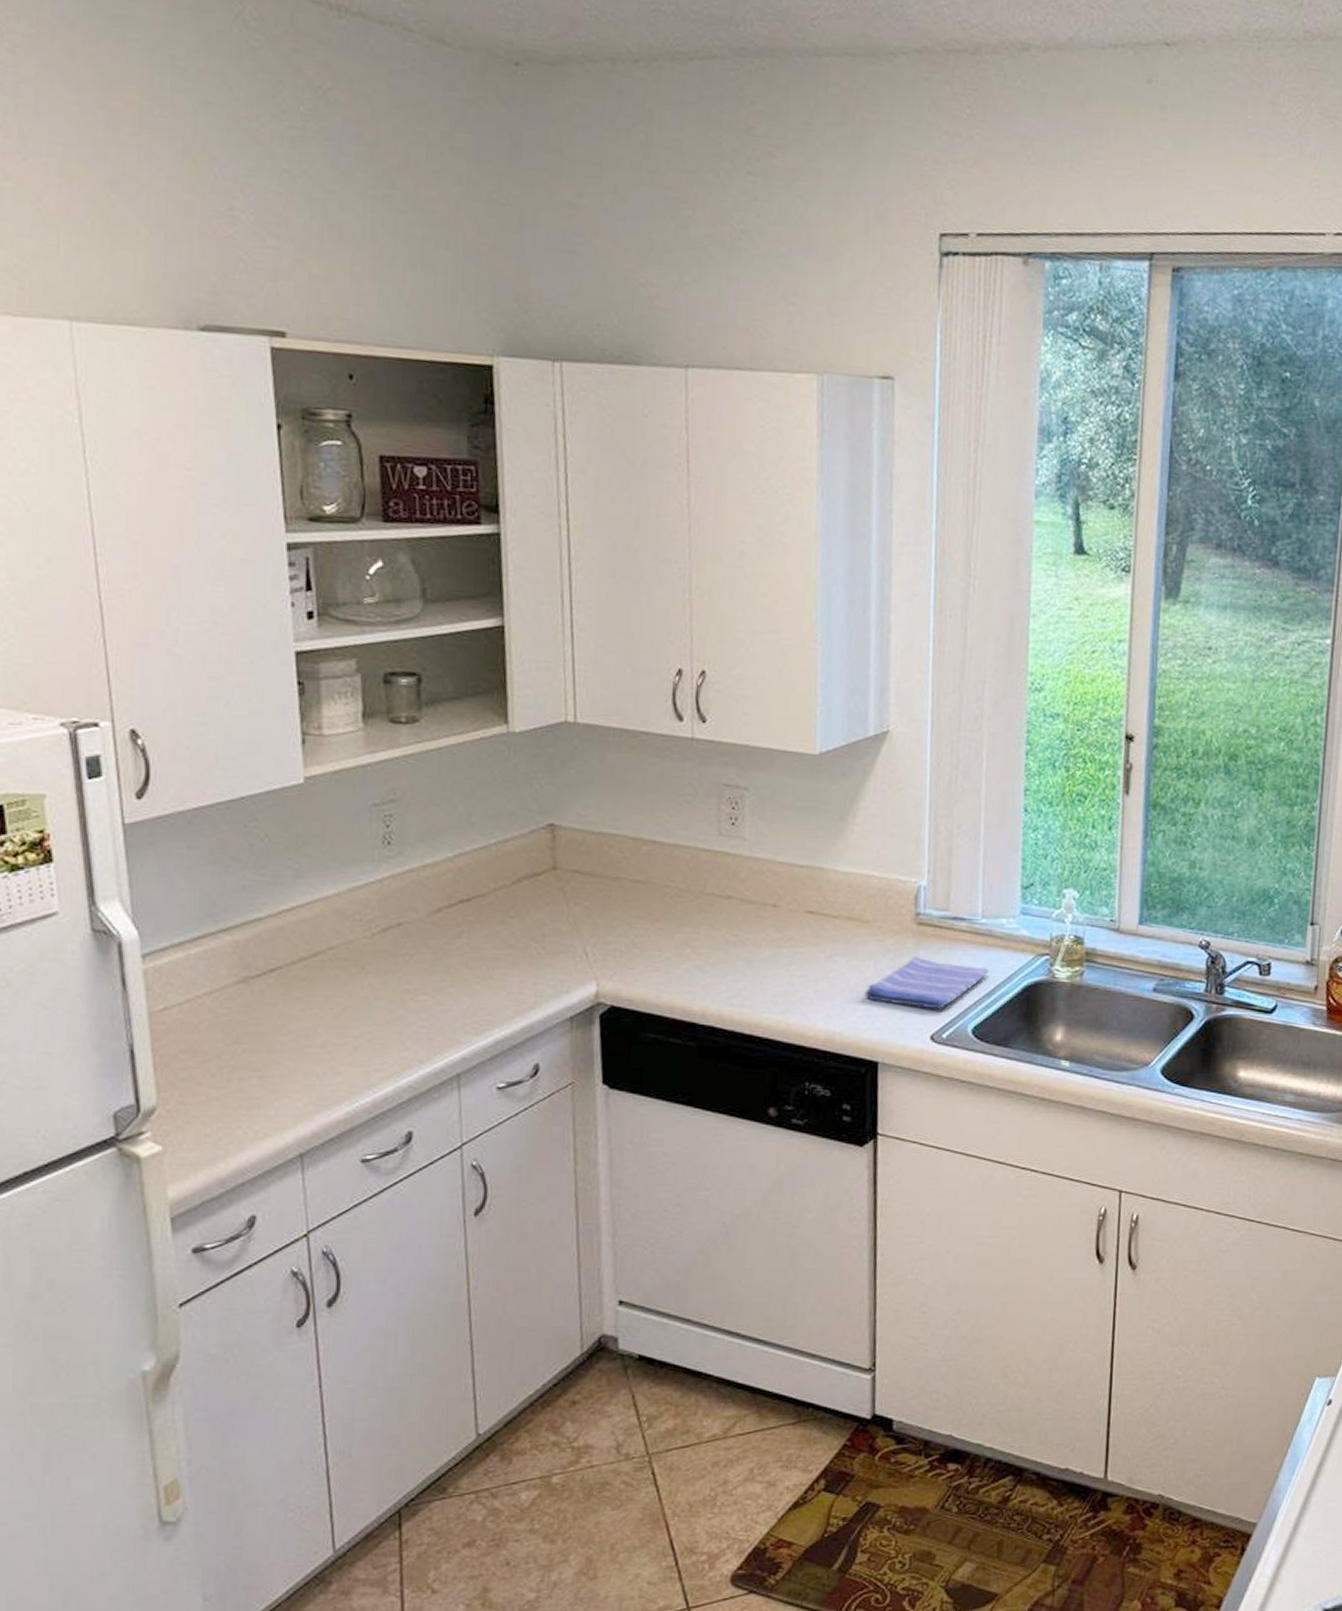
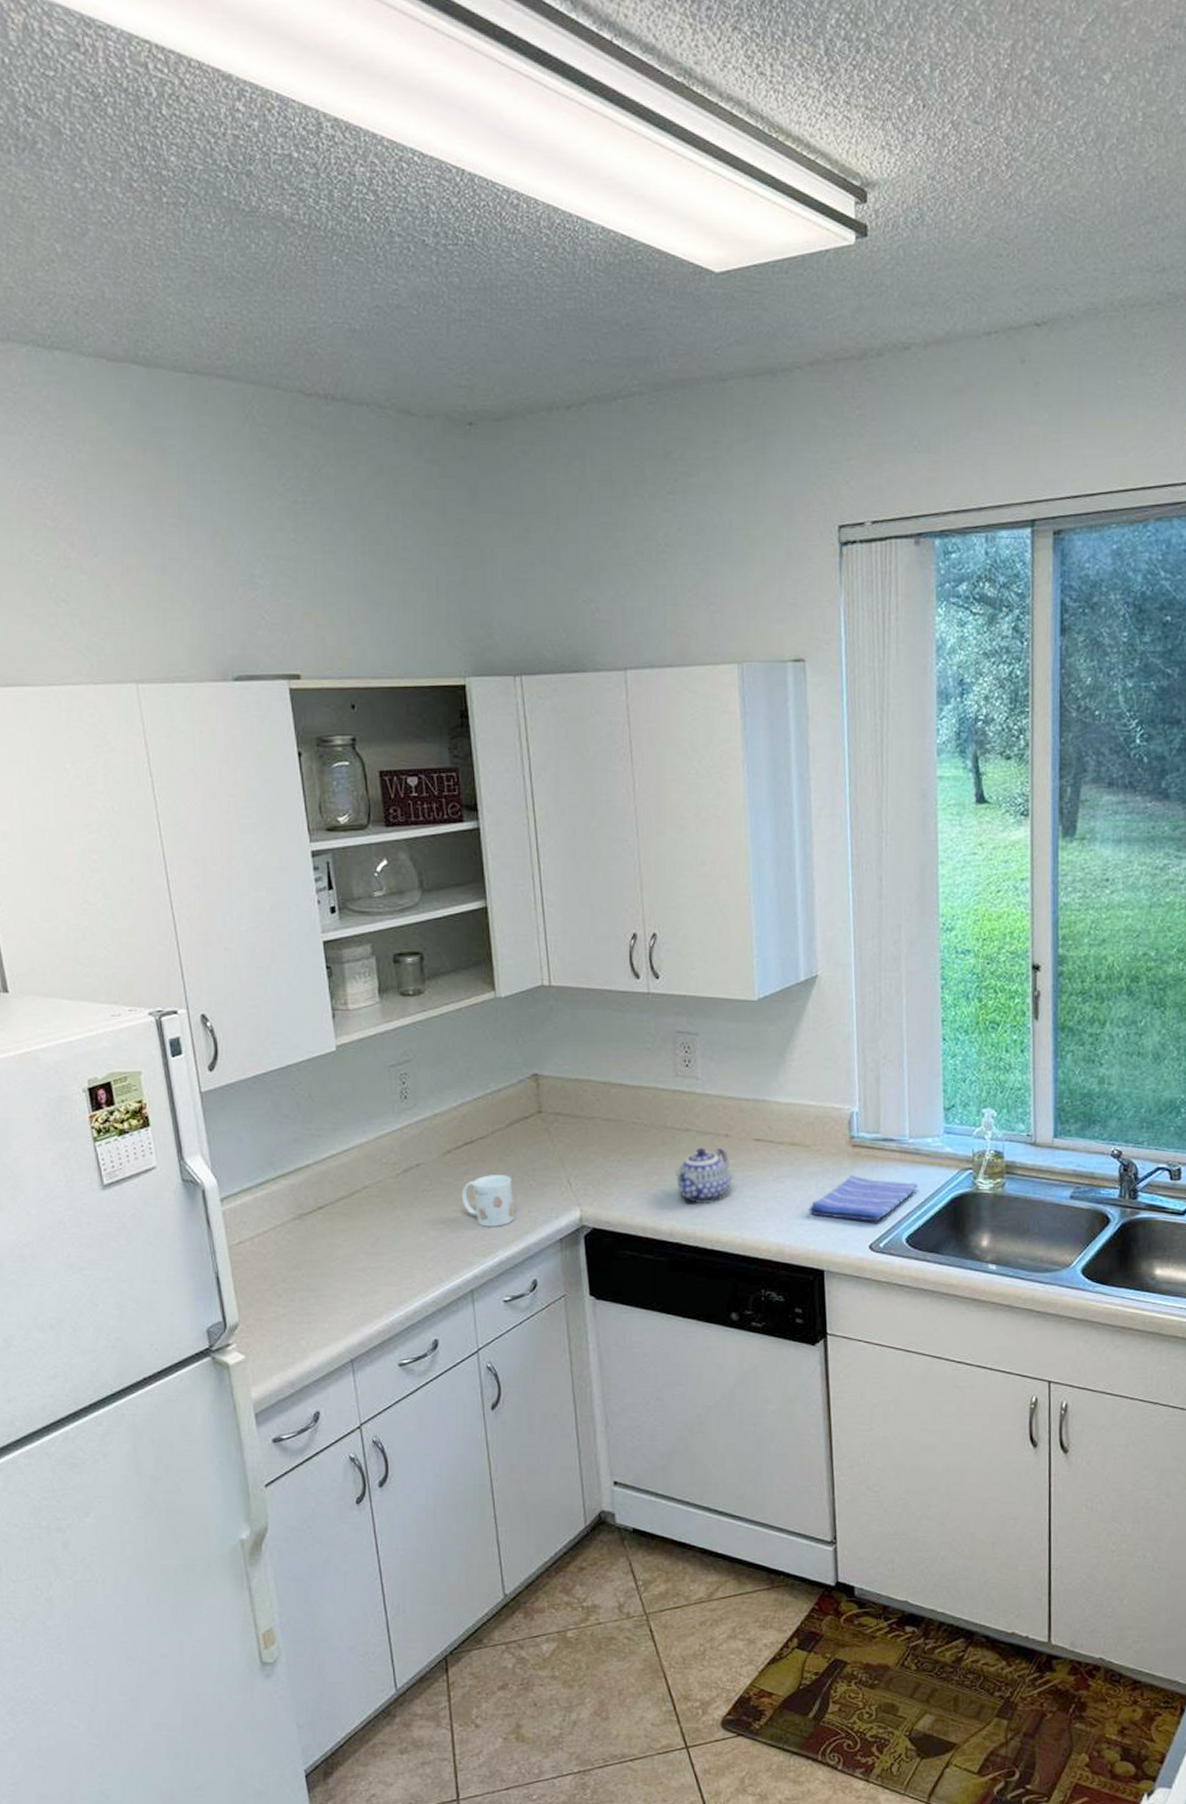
mug: none [452,939,517,1001] -> present [461,1175,515,1227]
teapot: none [712,918,777,983] -> present [675,1147,730,1204]

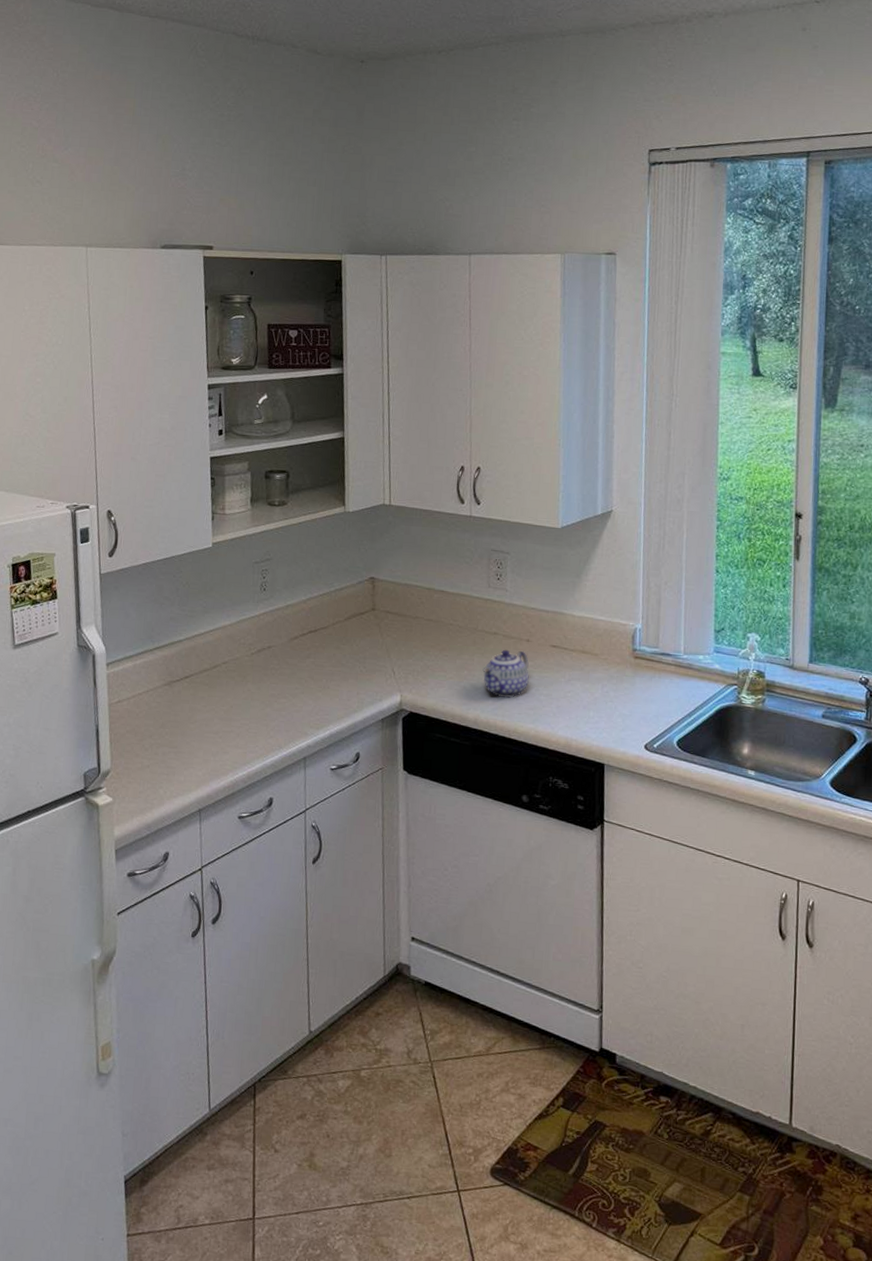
mug: present [461,1175,515,1227] -> none [303,660,346,705]
dish towel: present [808,1175,918,1222] -> none [594,683,690,725]

